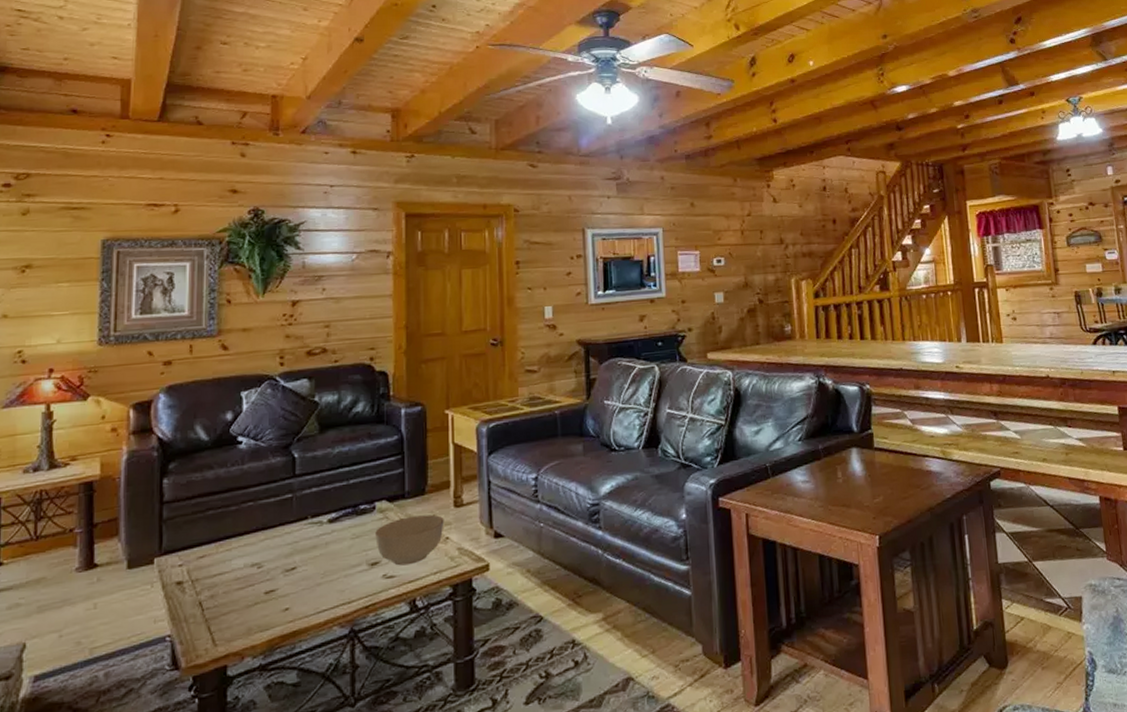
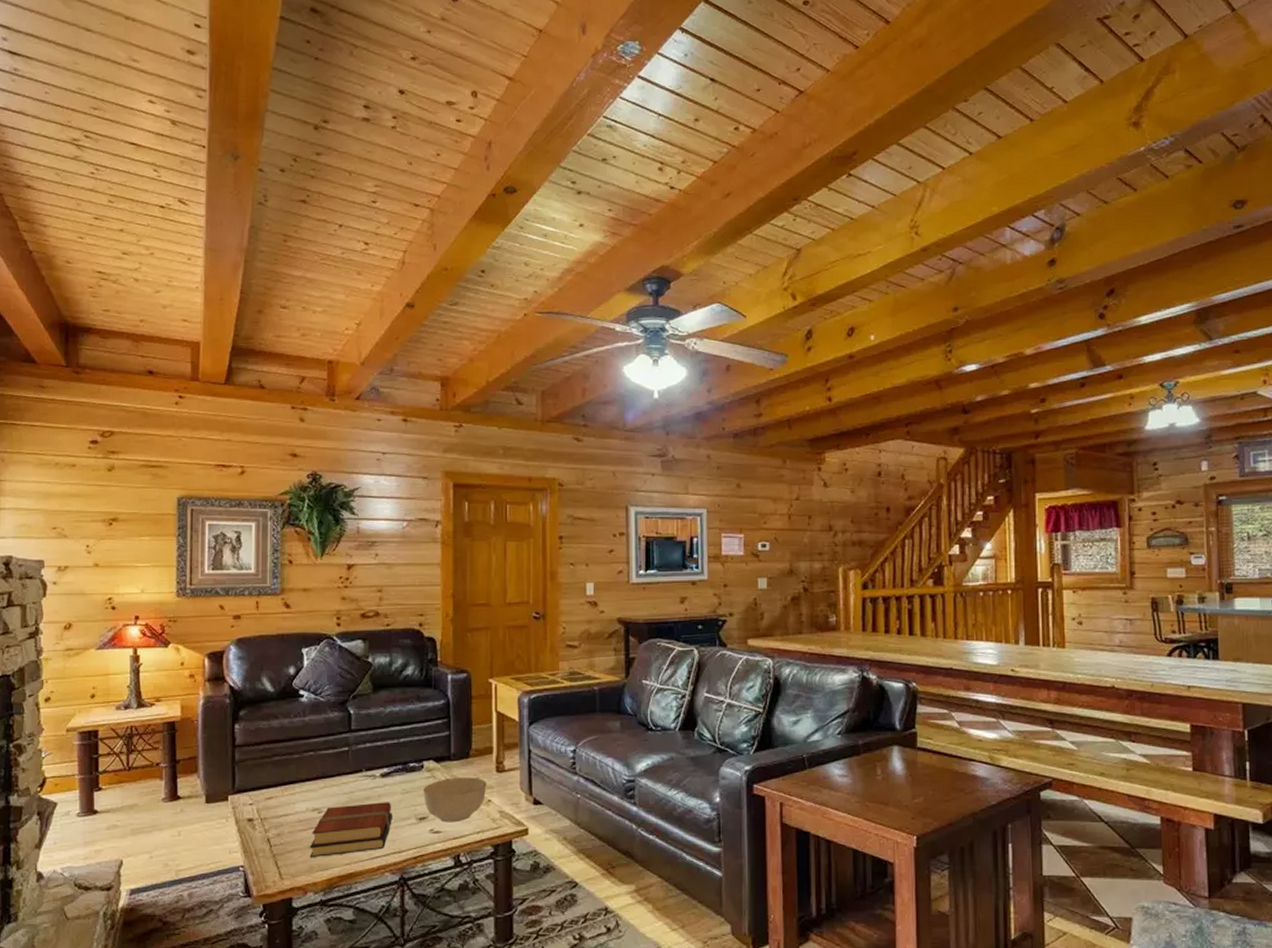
books: none [247,549,342,619] -> present [309,802,393,858]

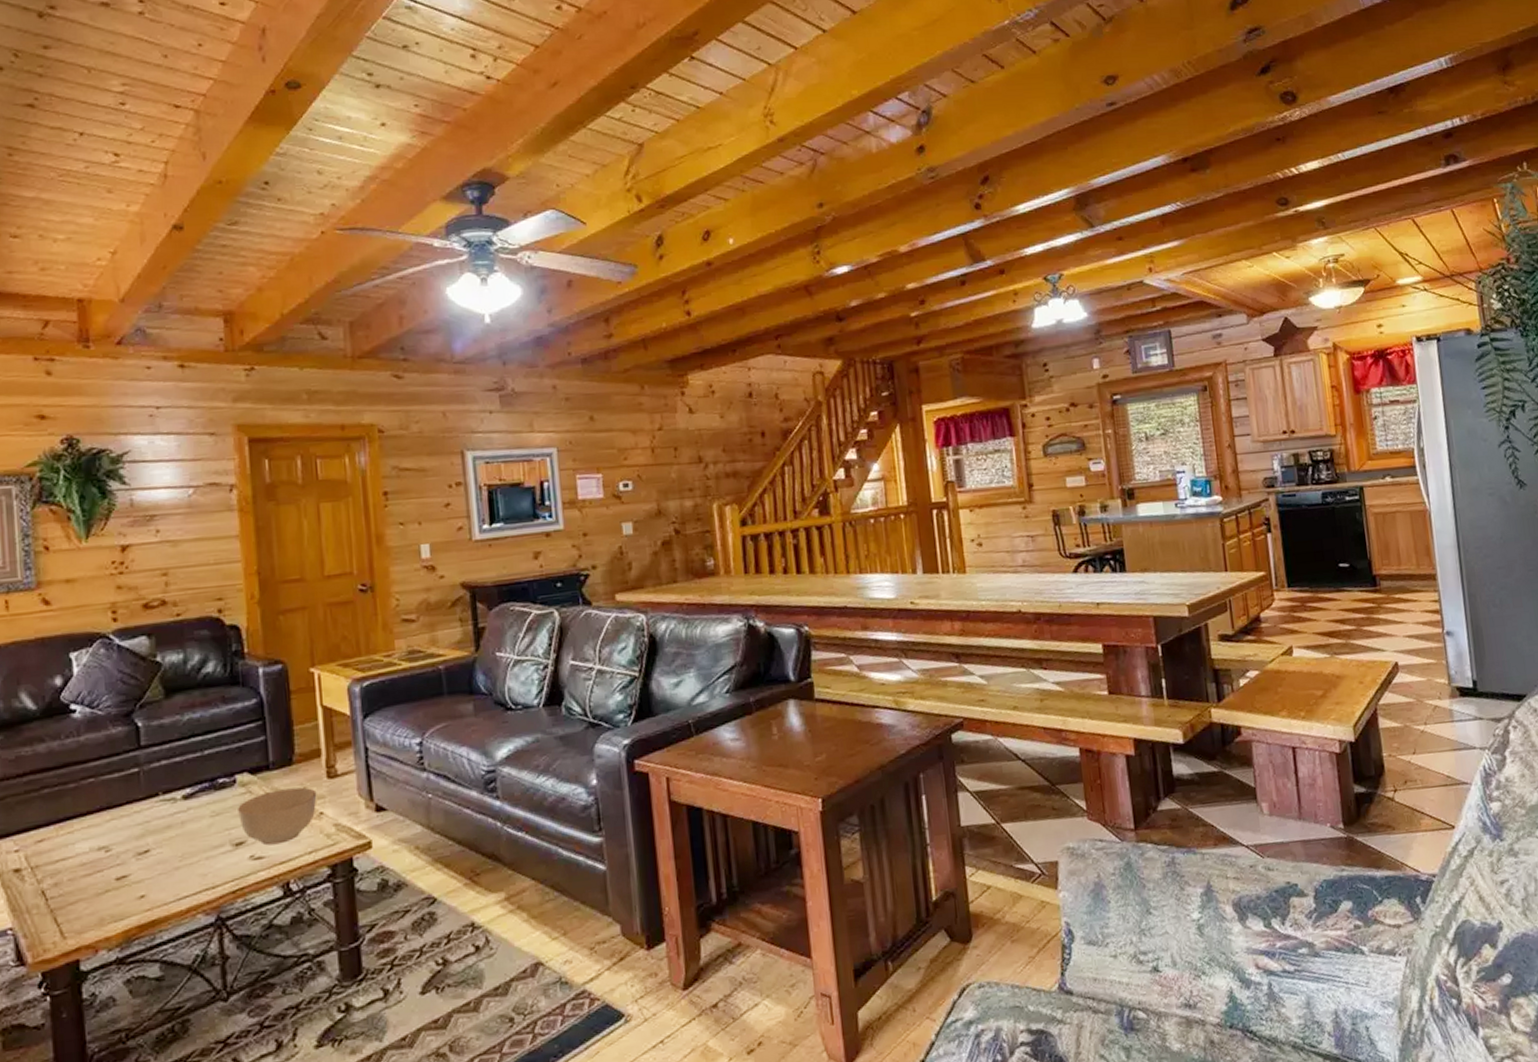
books: present [309,802,393,858] -> none [97,828,203,908]

